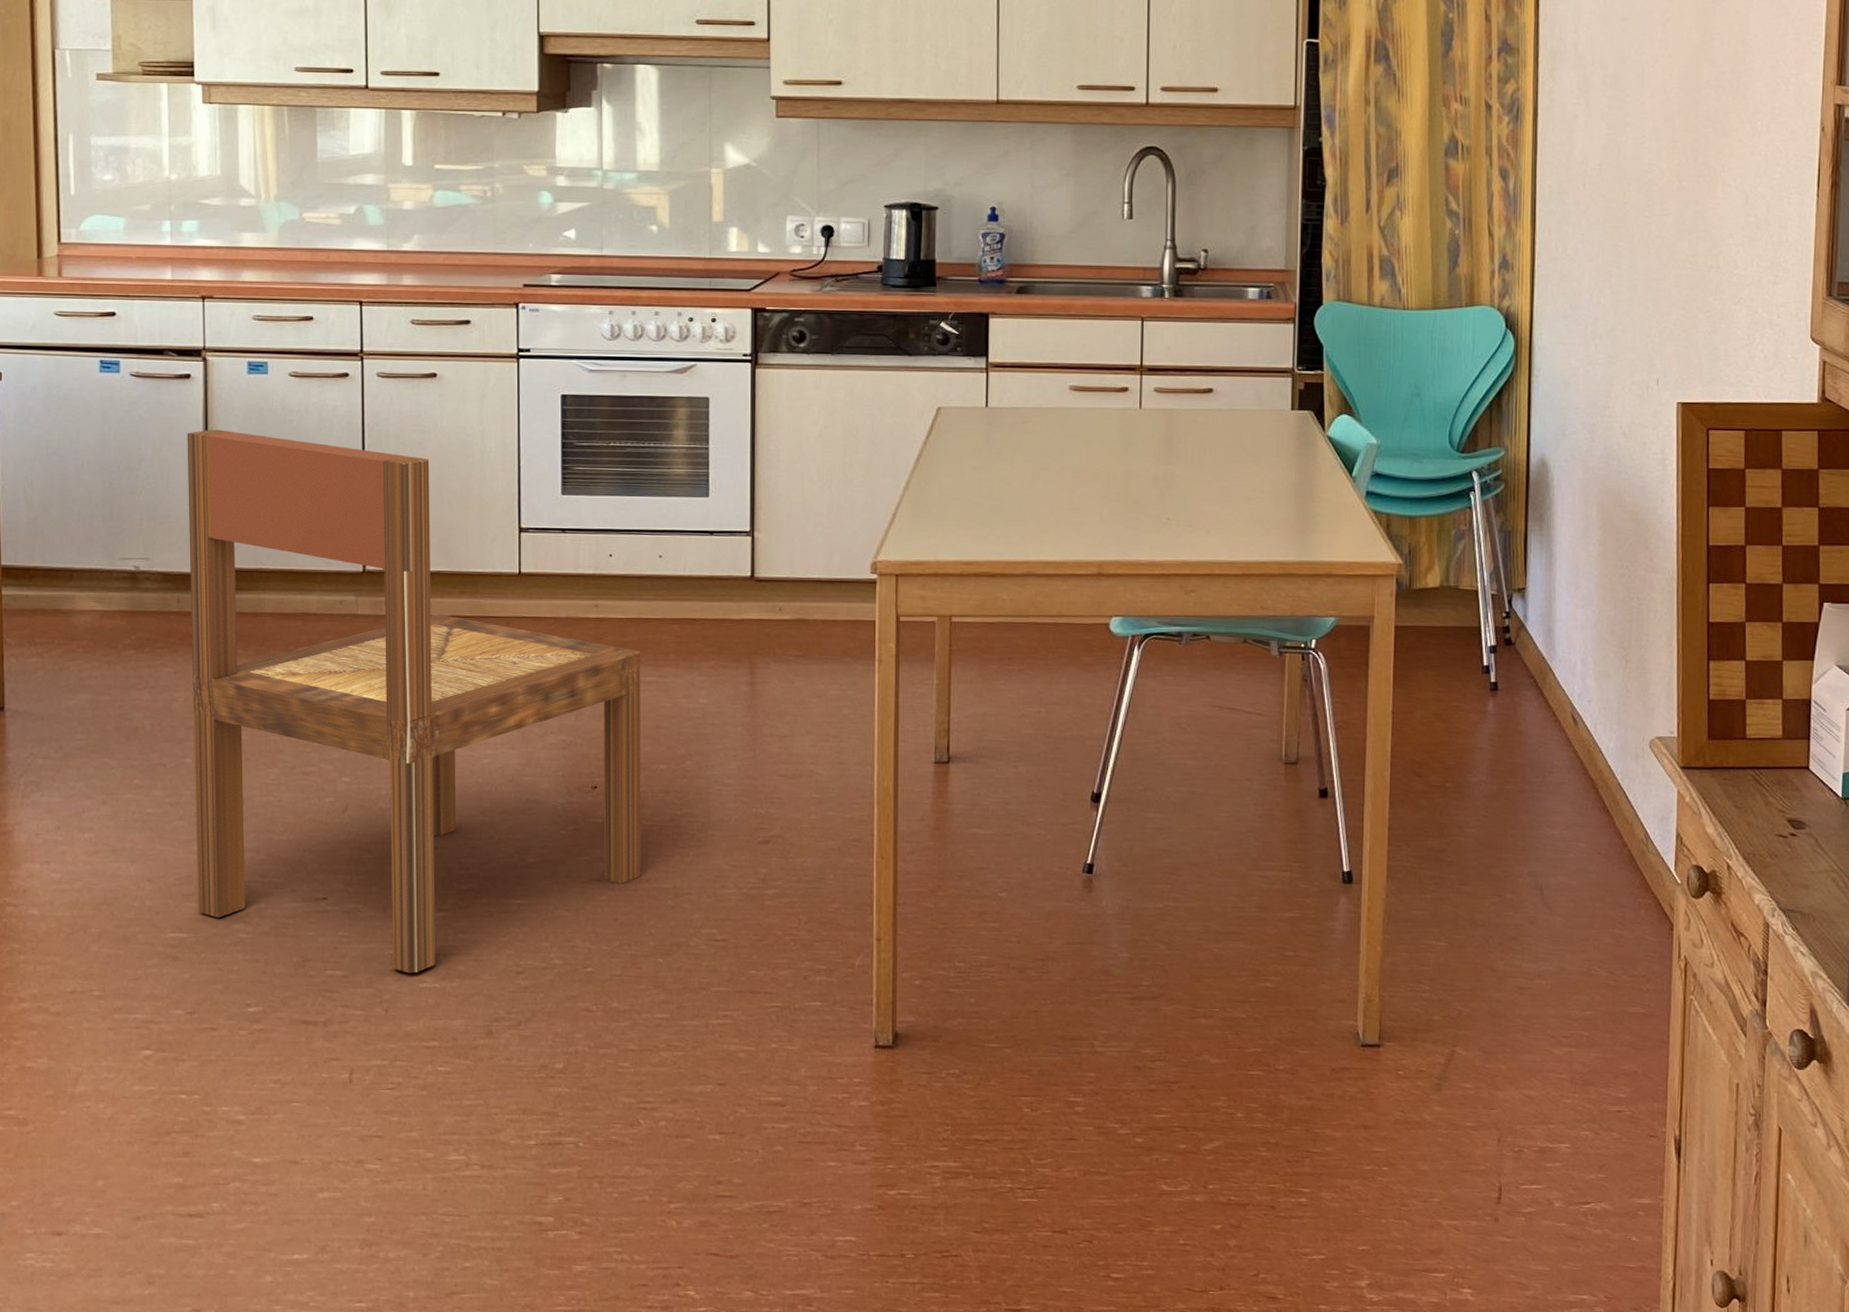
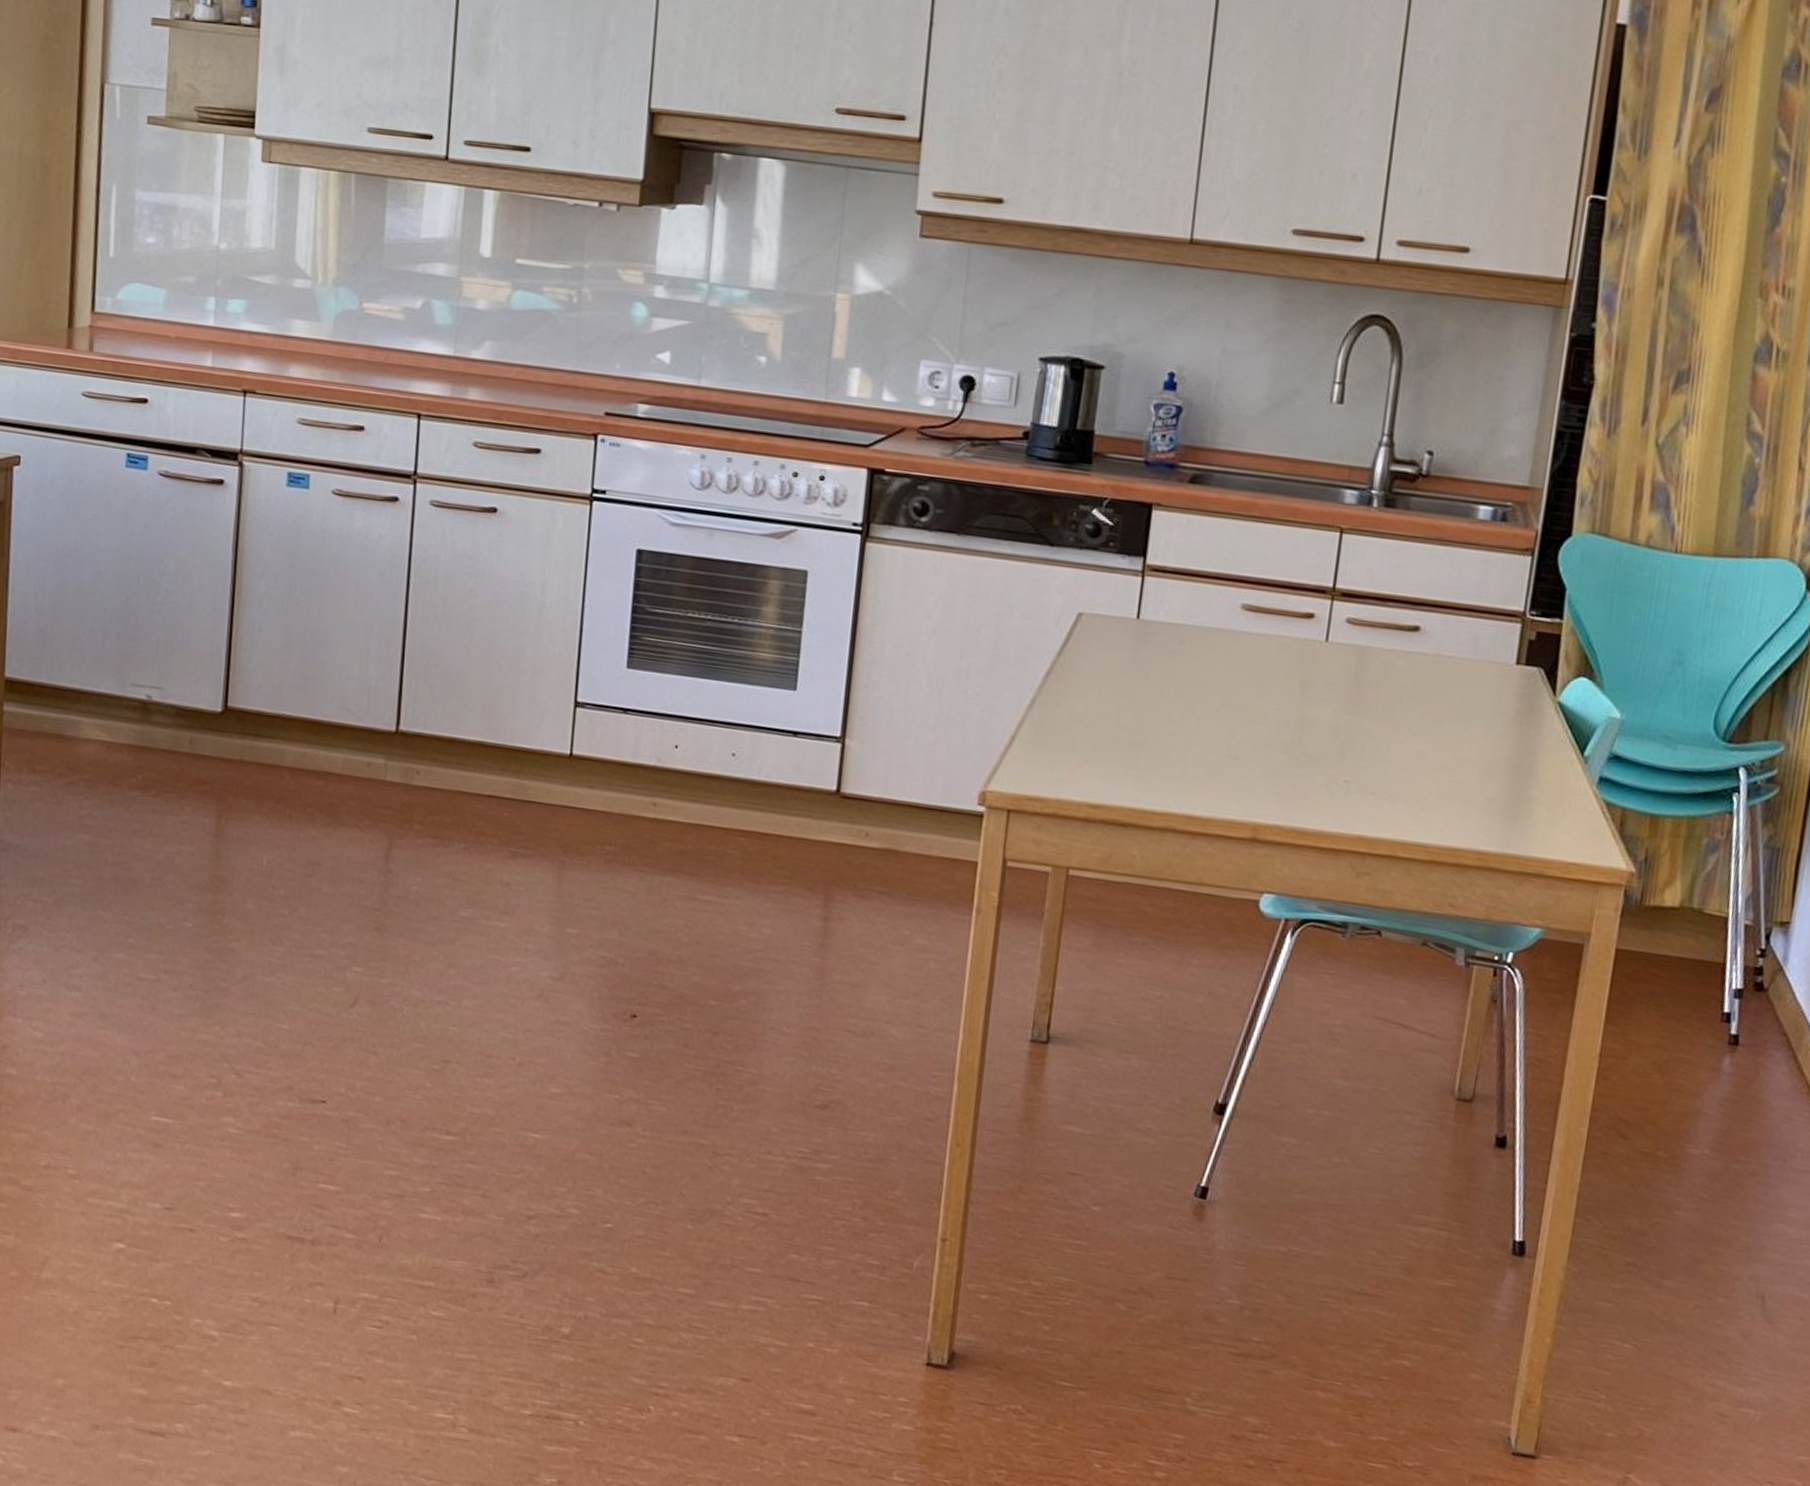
dining chair: present [187,429,642,974] -> none [185,546,701,1201]

